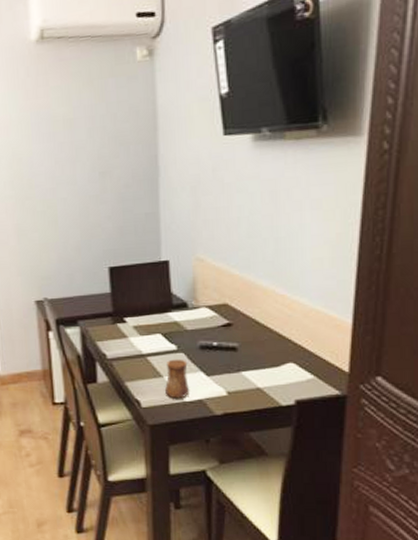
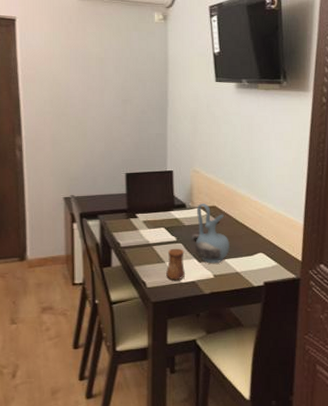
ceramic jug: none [200,301,248,378] -> present [194,203,230,264]

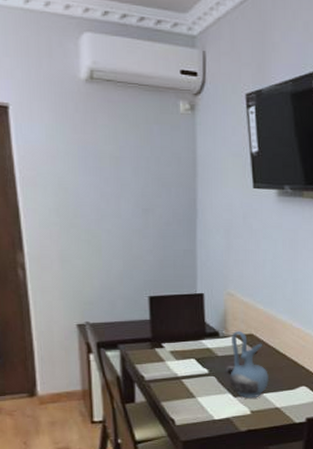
cup: present [166,248,186,281] -> none [197,381,219,417]

